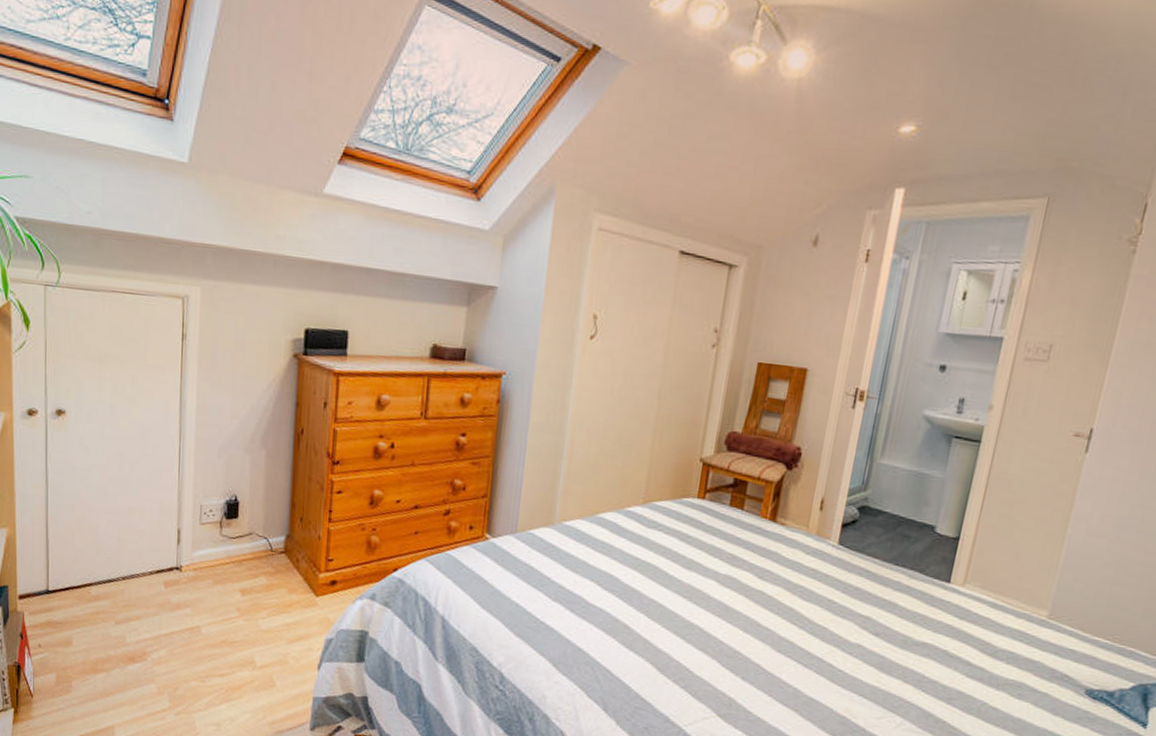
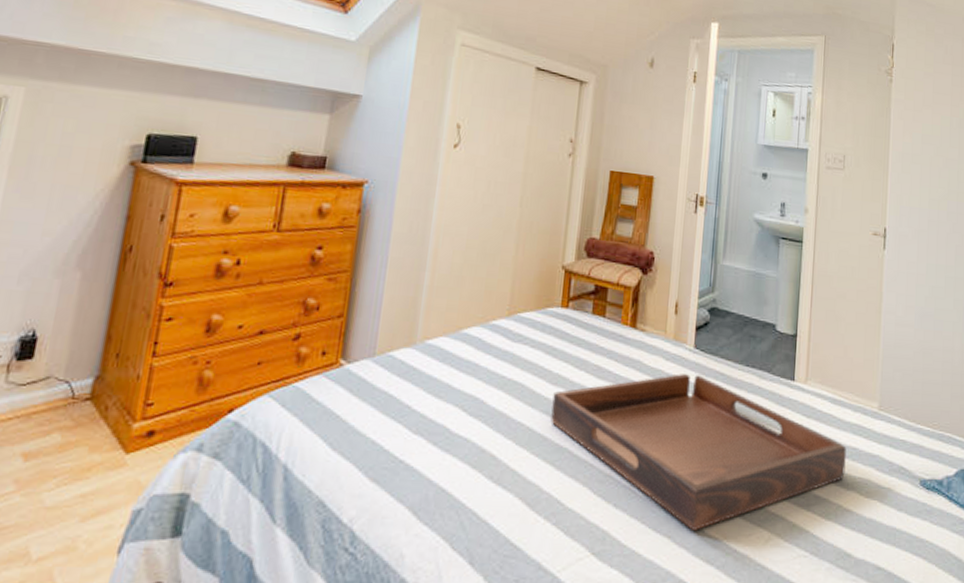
serving tray: none [682,567,1002,708] -> present [550,374,846,530]

